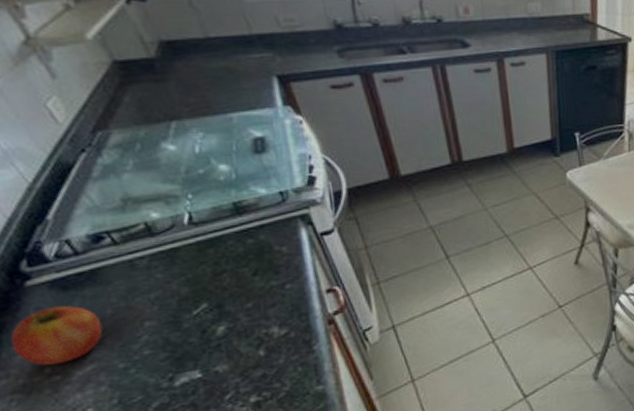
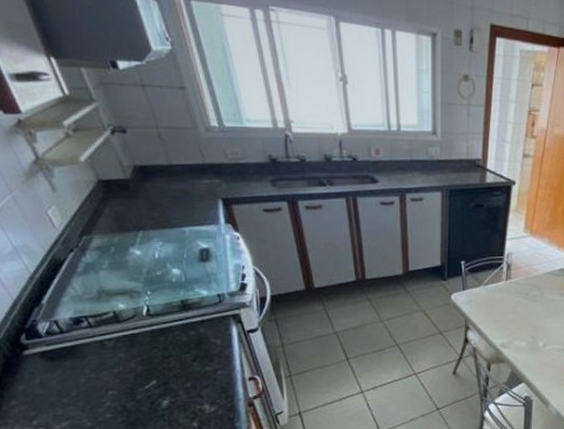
fruit: present [11,306,103,365] -> none [10,373,77,418]

